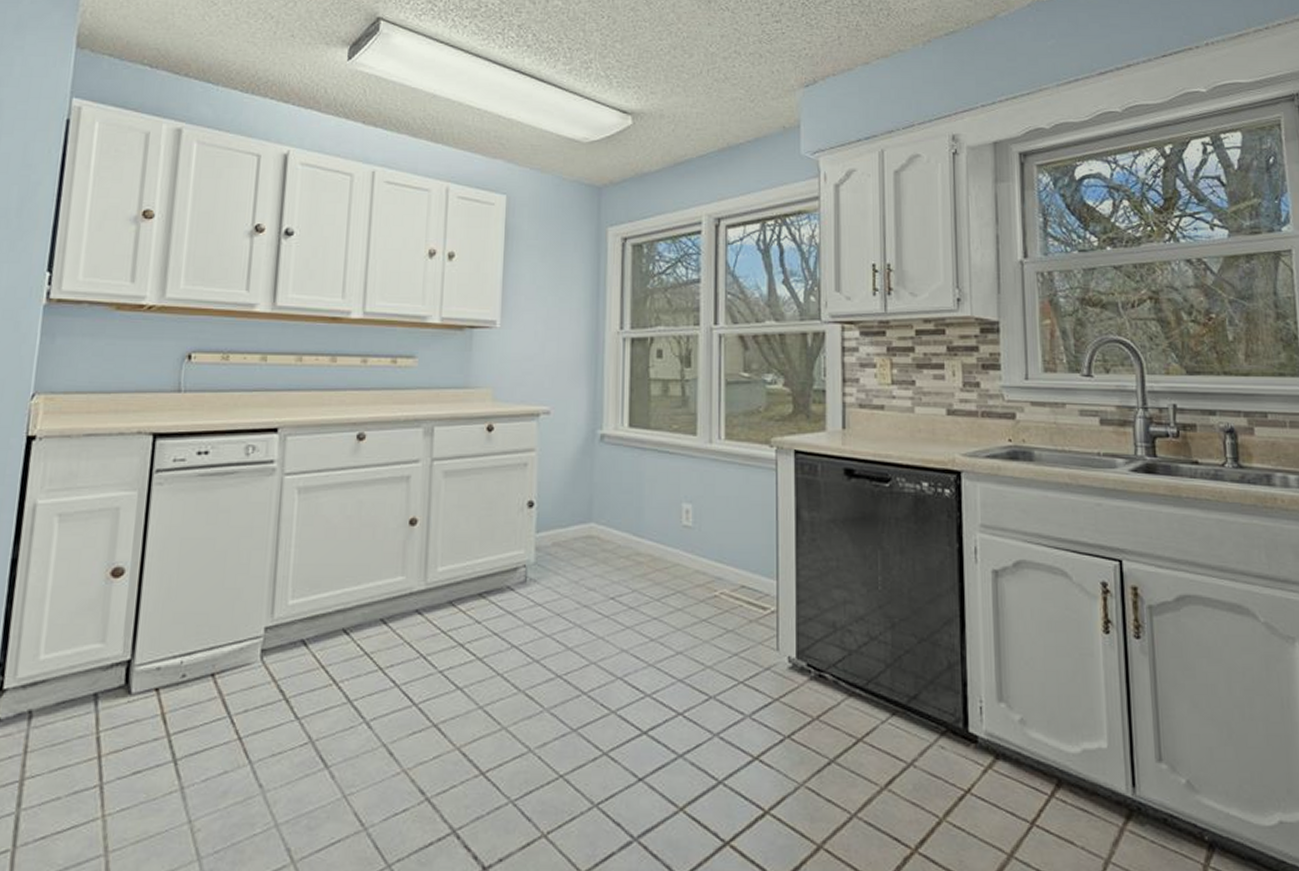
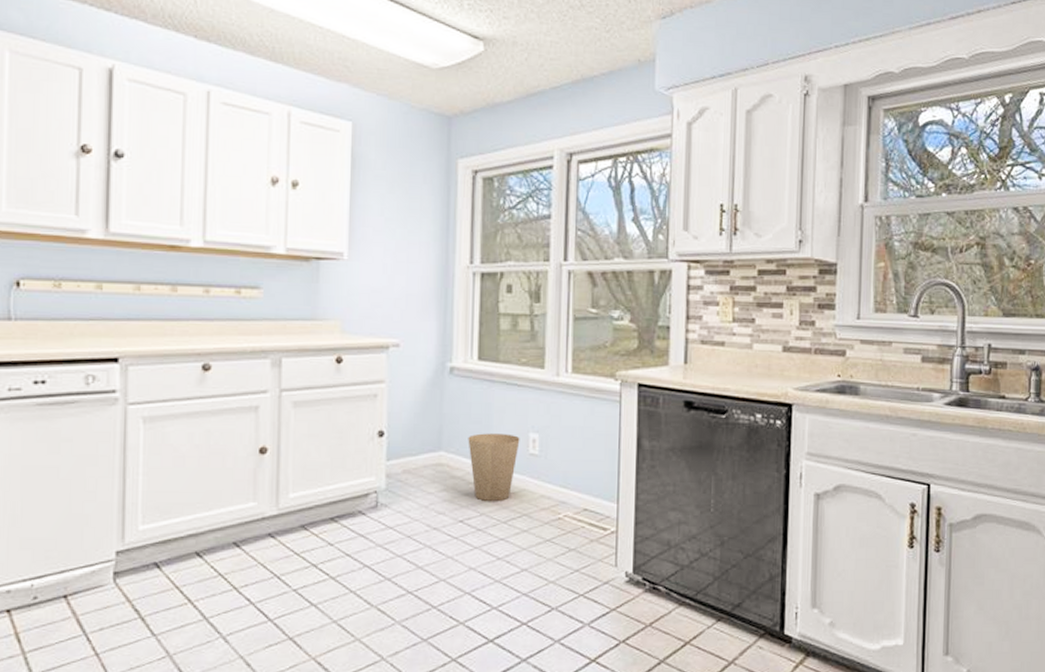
trash can: none [619,503,673,576] -> present [468,433,520,501]

